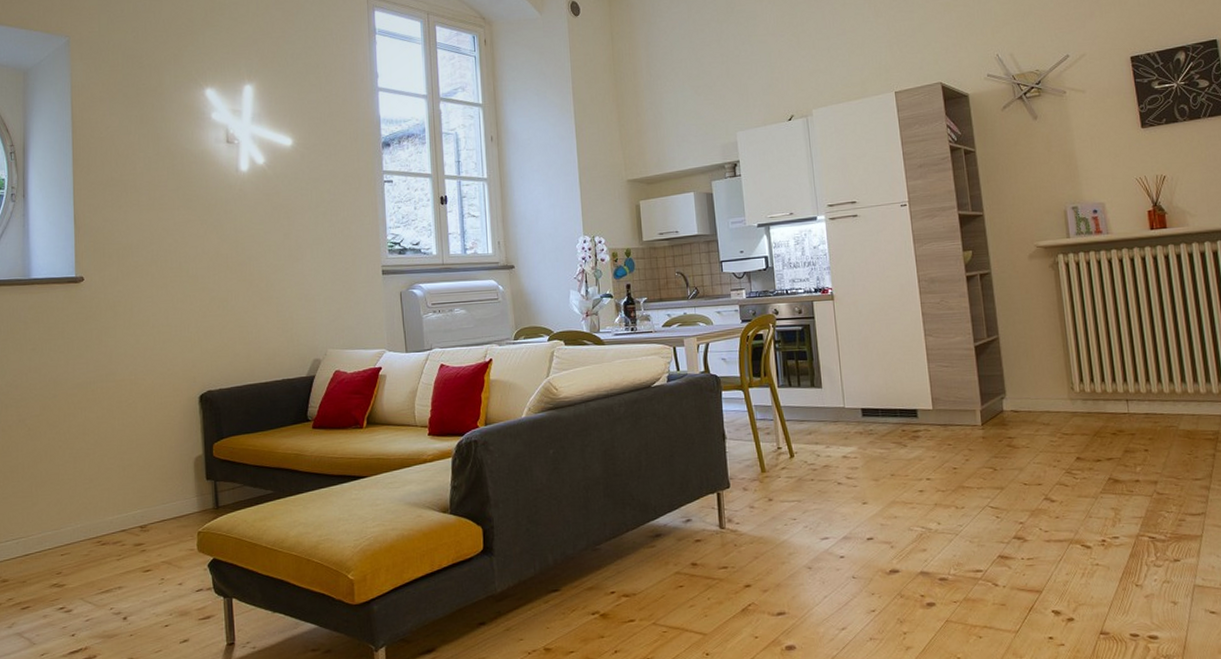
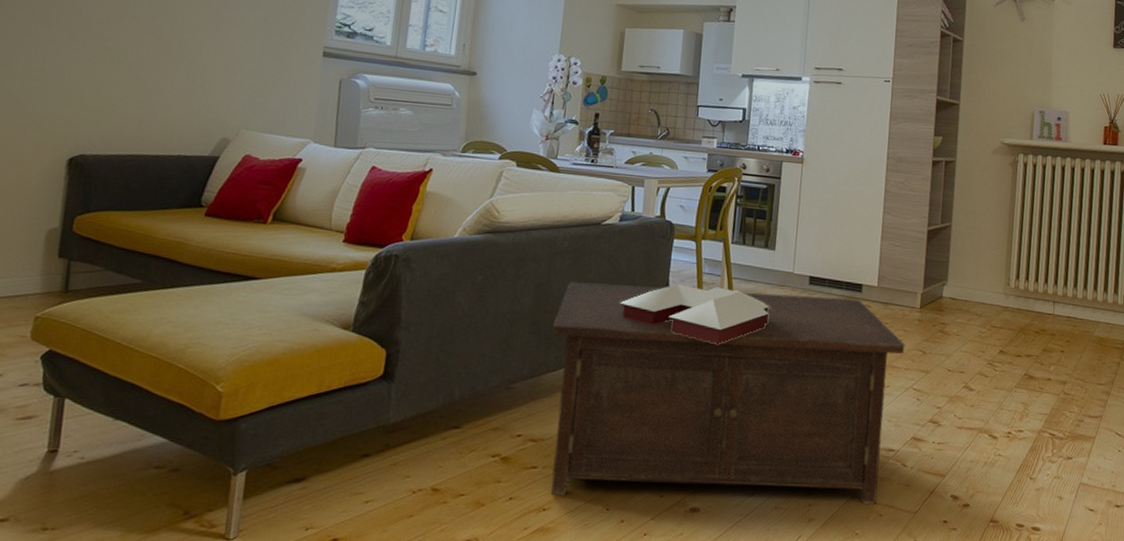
cabinet: none [624,424,974,645] -> present [550,281,905,505]
books: none [682,431,831,486] -> present [619,284,773,344]

